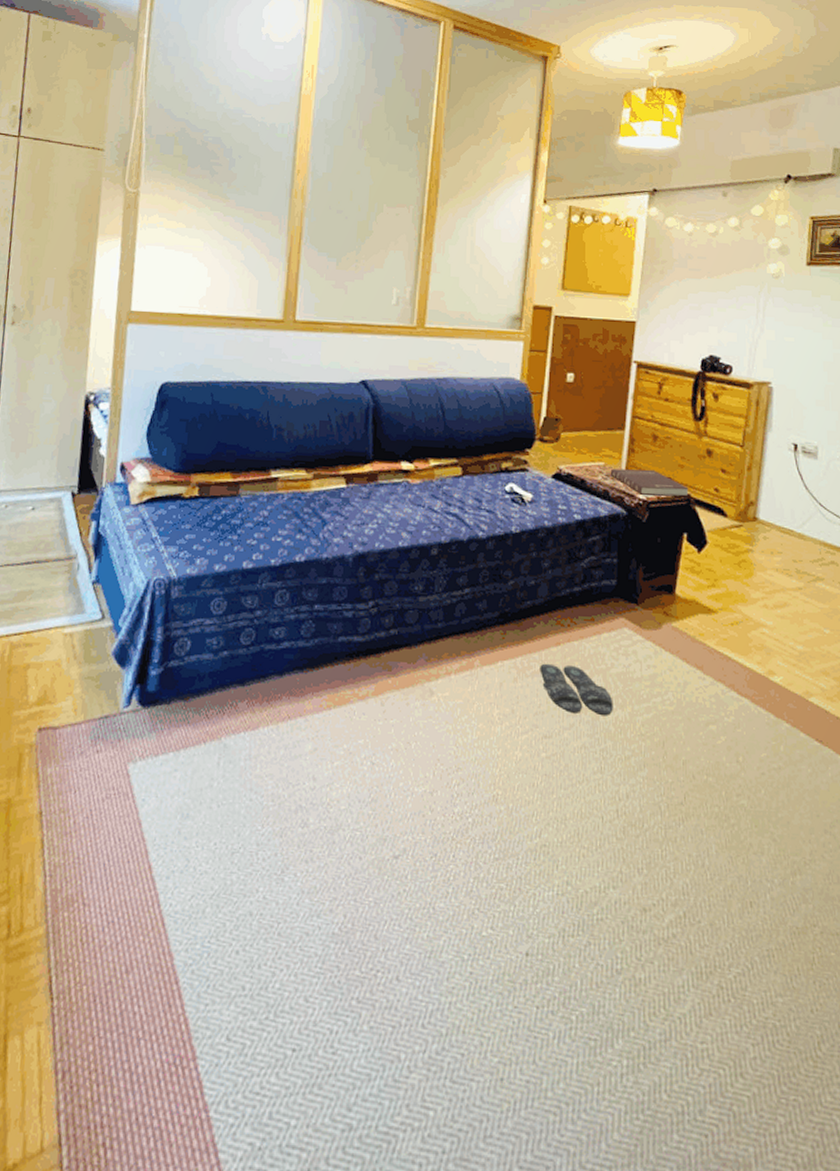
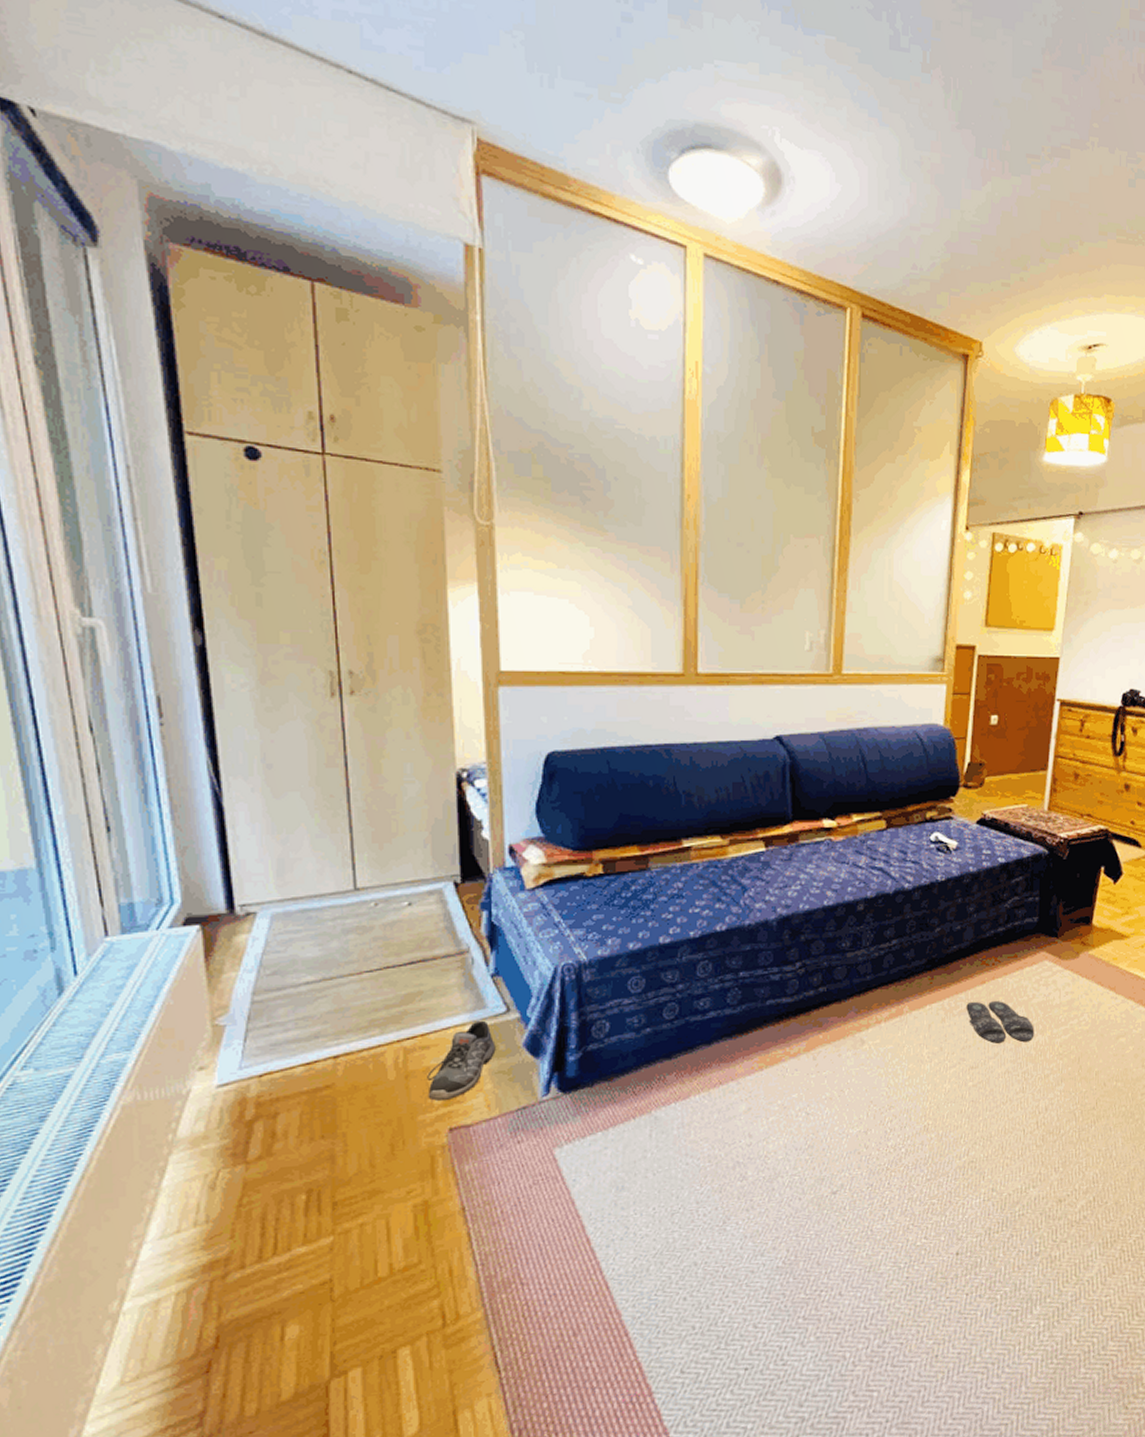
athletic shoe: none [24,624,89,700] -> present [427,1020,496,1102]
book: present [610,468,689,497] -> none [1033,808,1107,833]

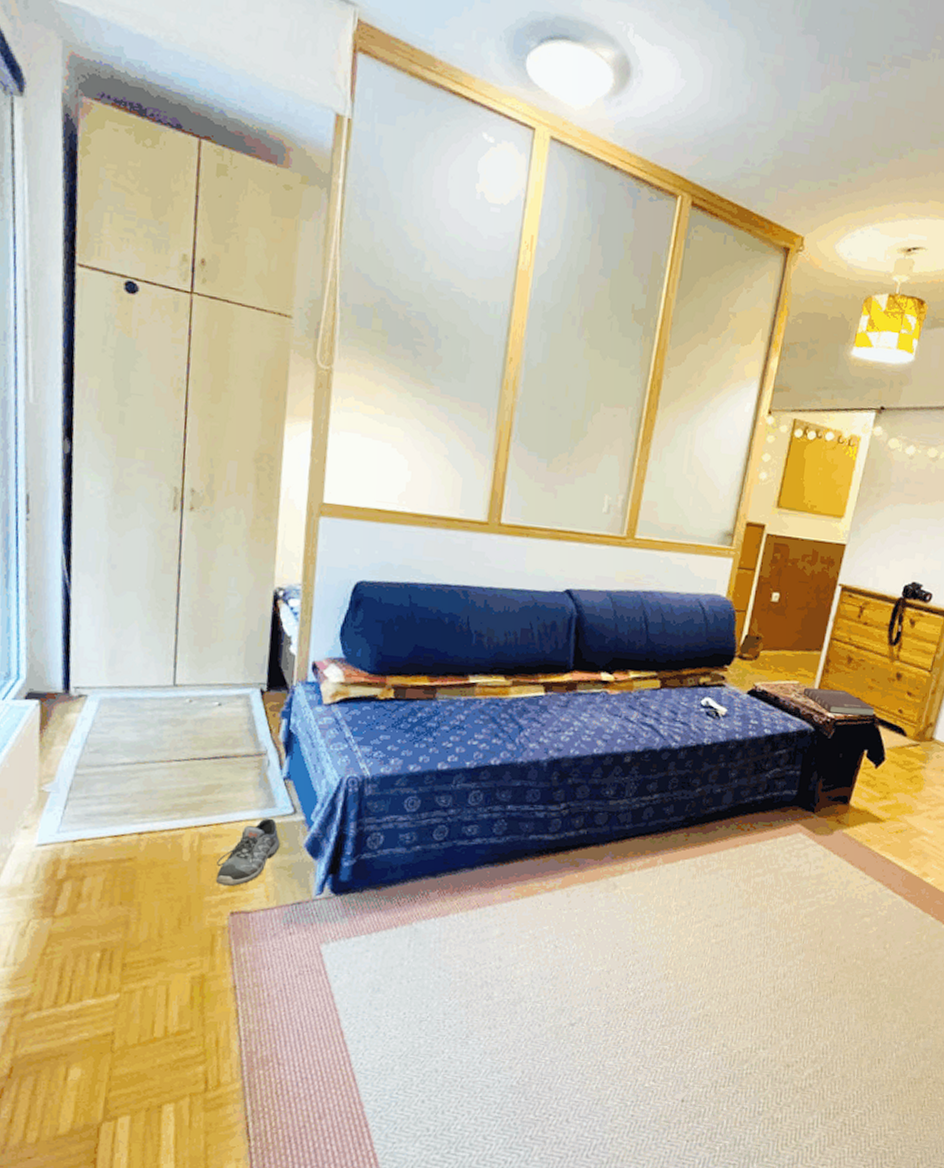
slippers: present [966,1001,1034,1043] -> none [717,862,782,909]
book: none [1033,808,1107,833] -> present [803,687,875,717]

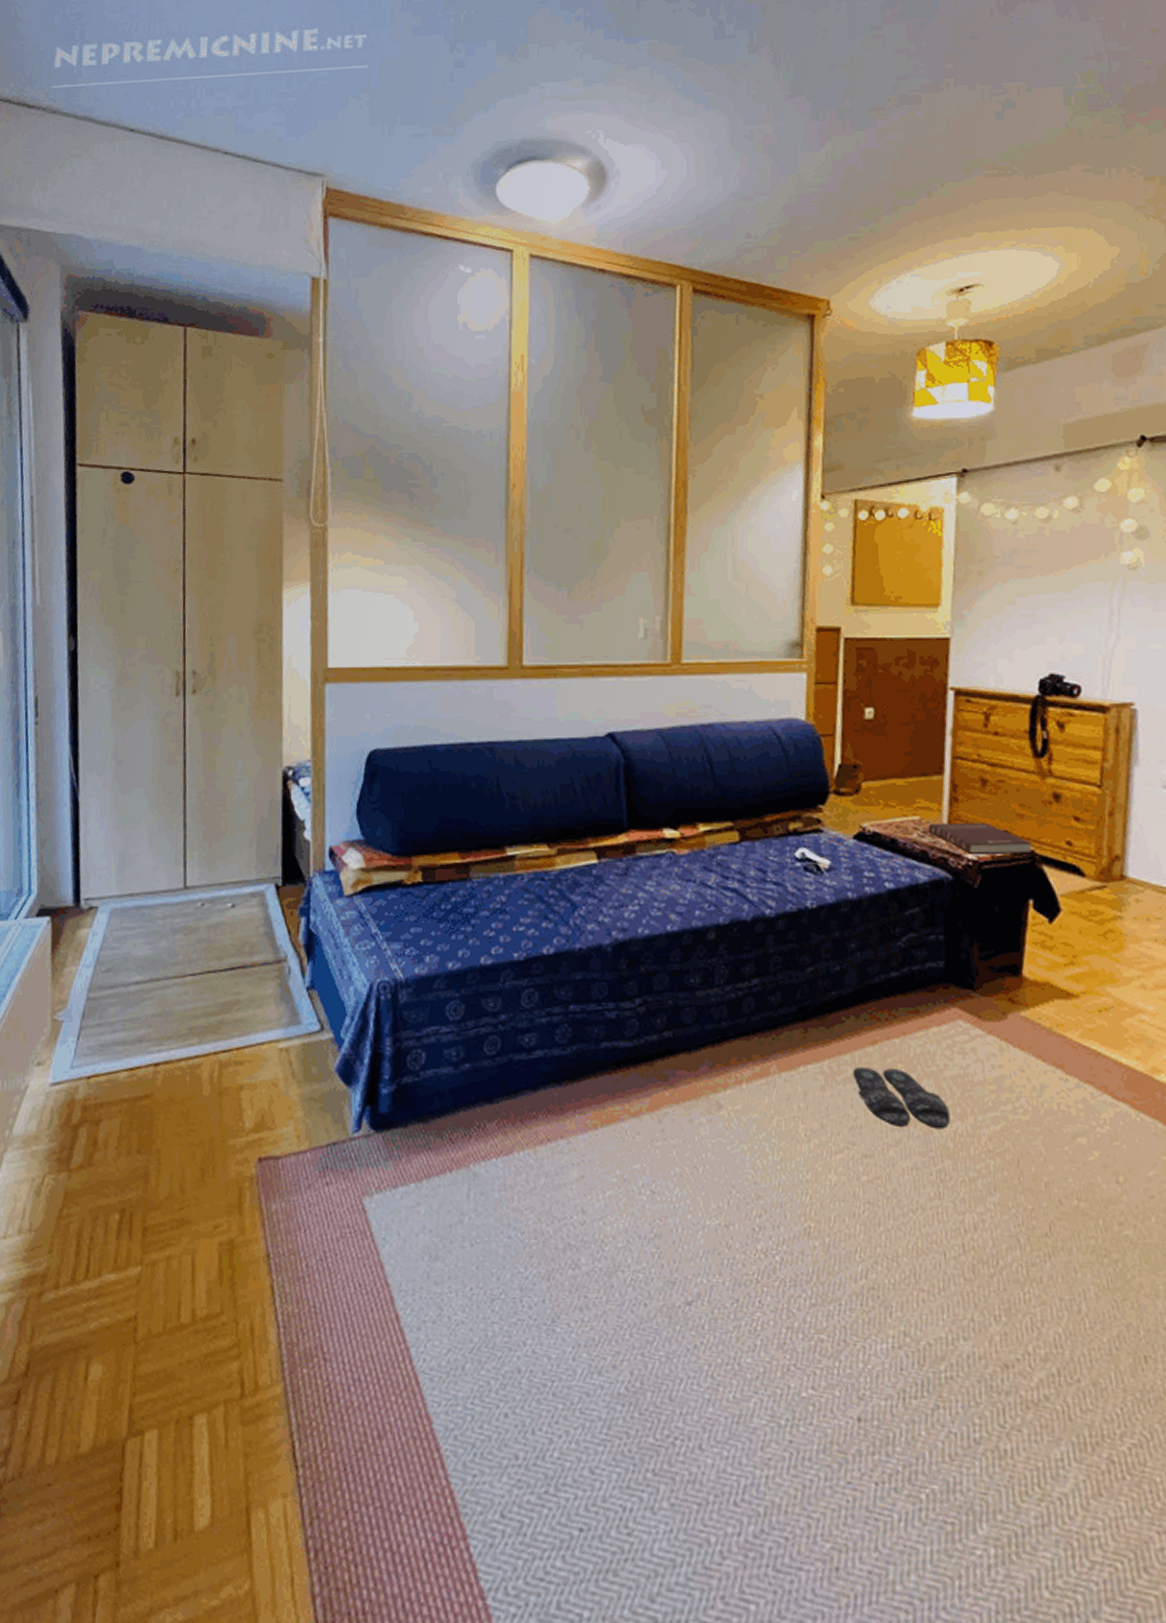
athletic shoe: present [215,818,280,887] -> none [239,1038,308,1126]
slippers: none [717,862,782,909] -> present [853,1066,951,1130]

